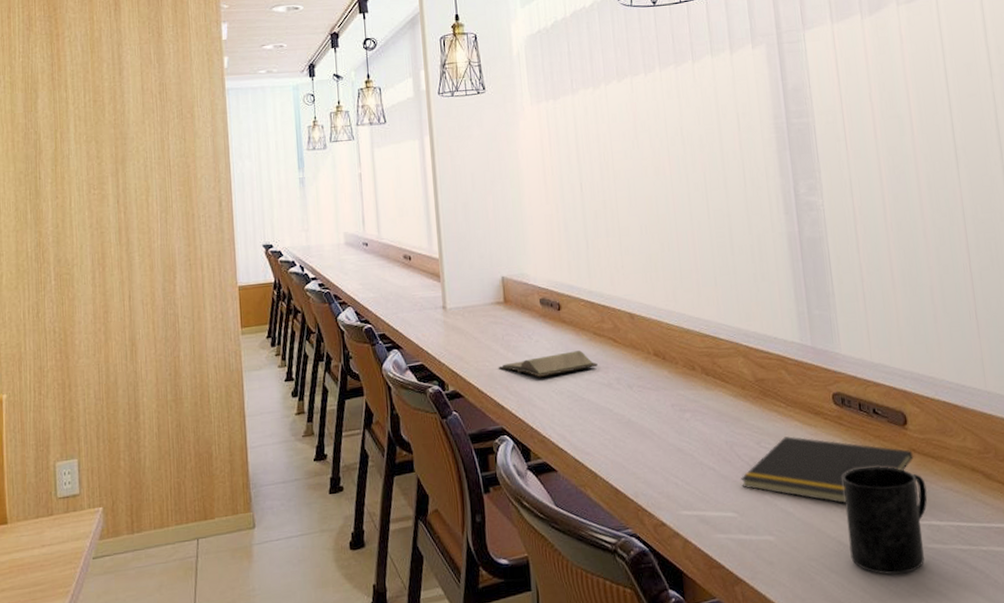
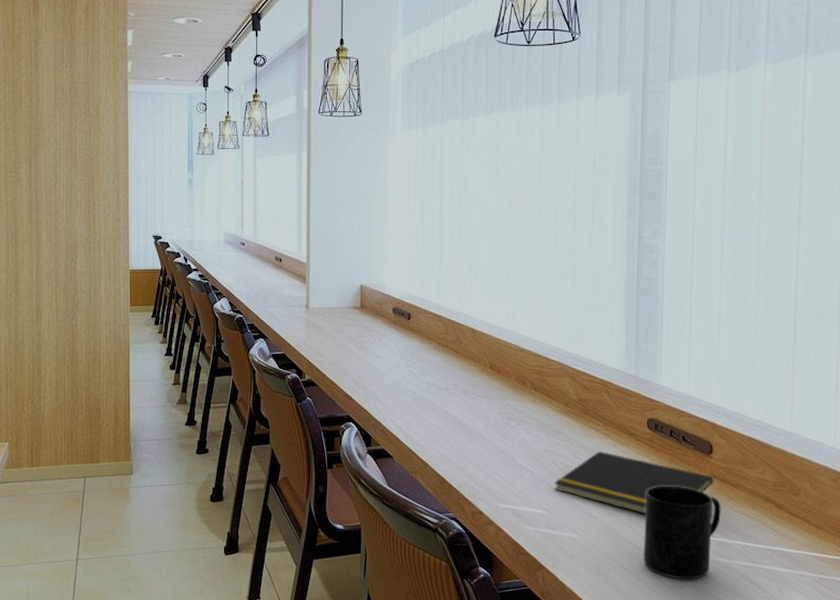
hardback book: present [498,350,598,378] -> none [350,357,438,377]

